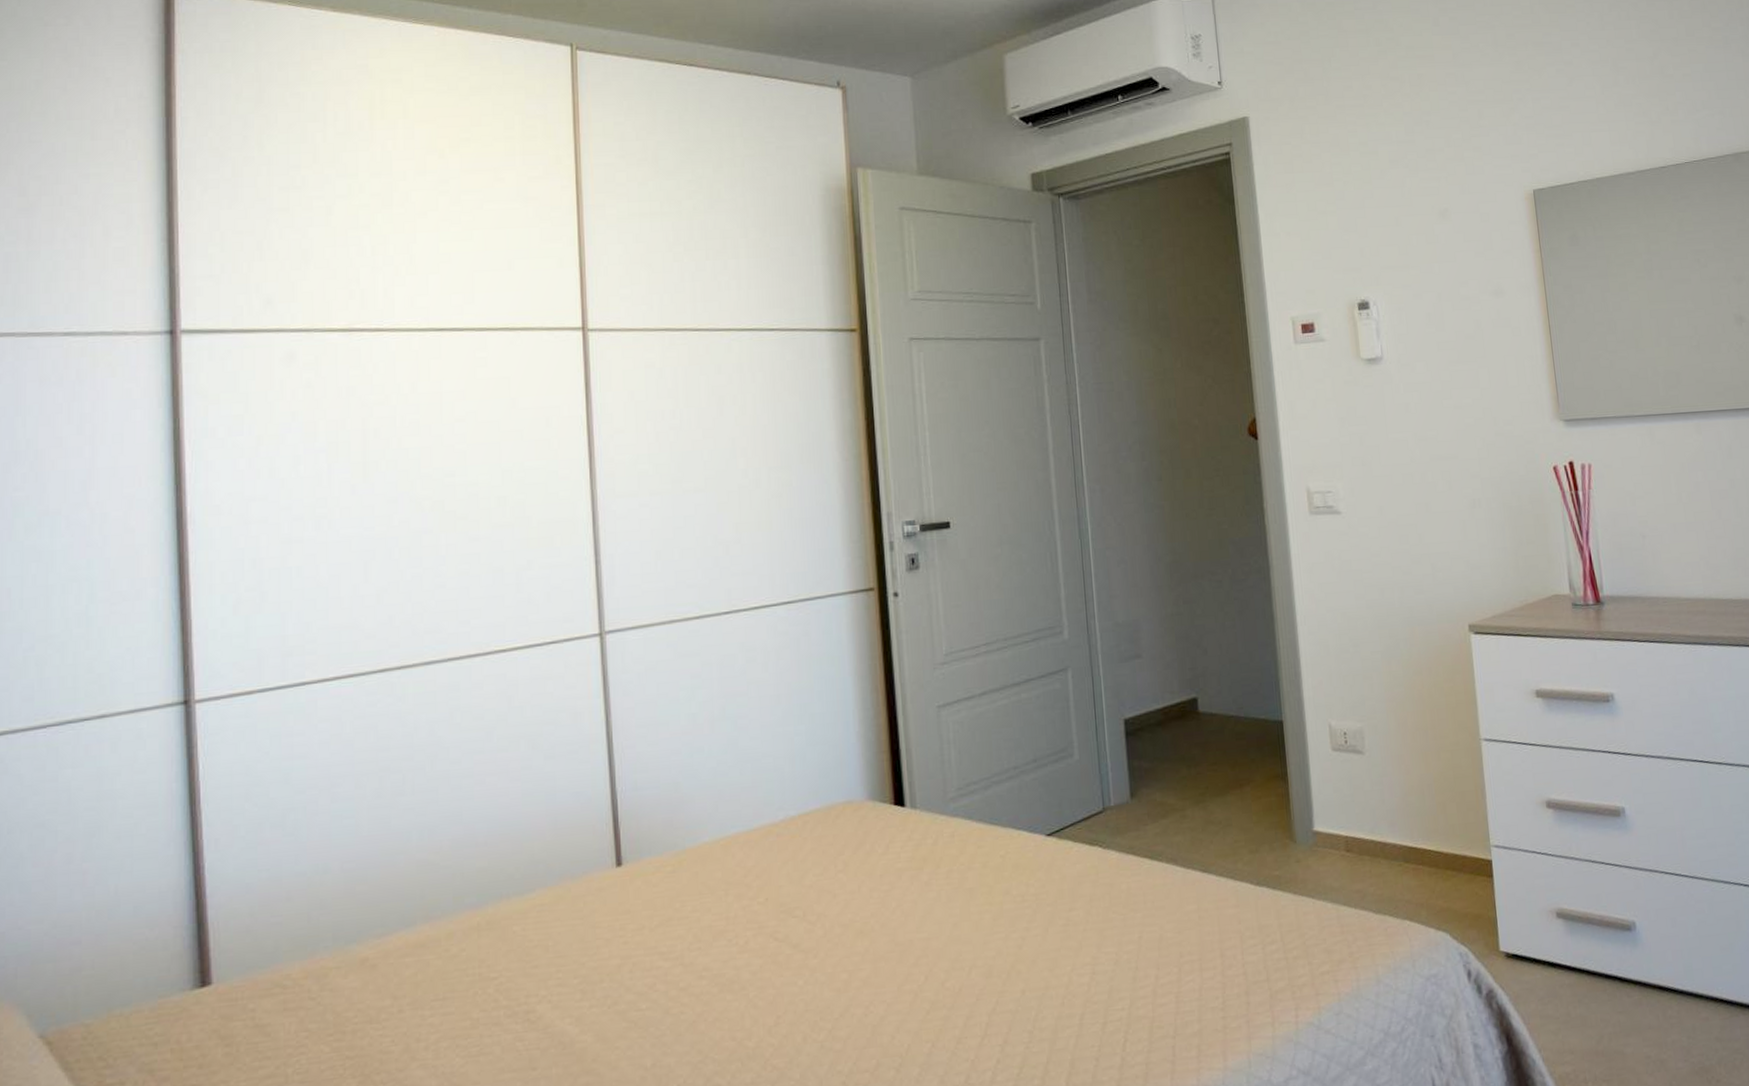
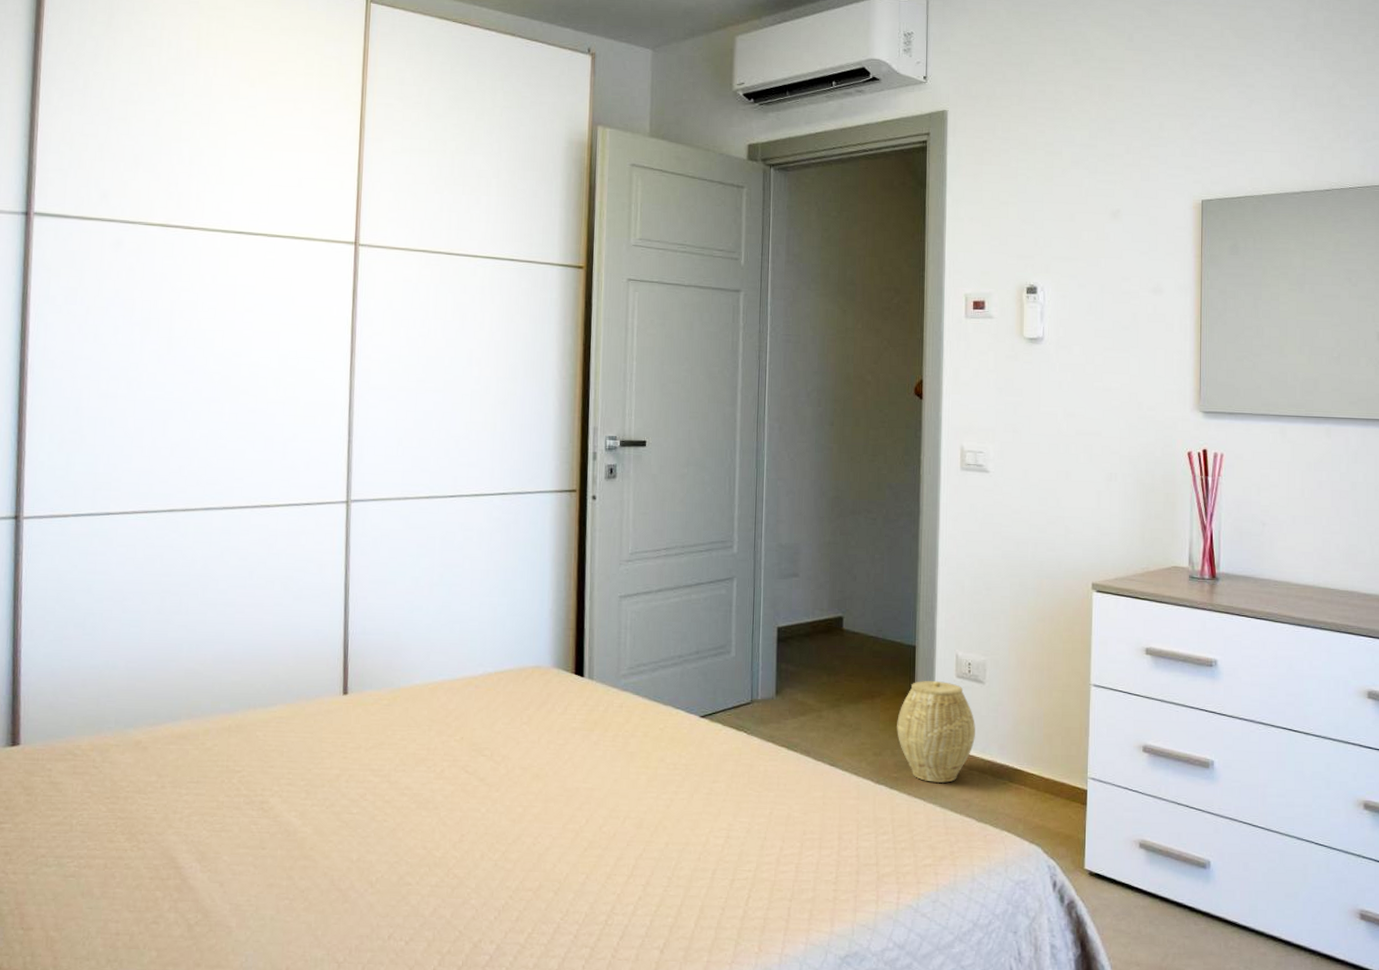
woven basket: none [1271,757,1362,876] -> present [897,680,975,784]

